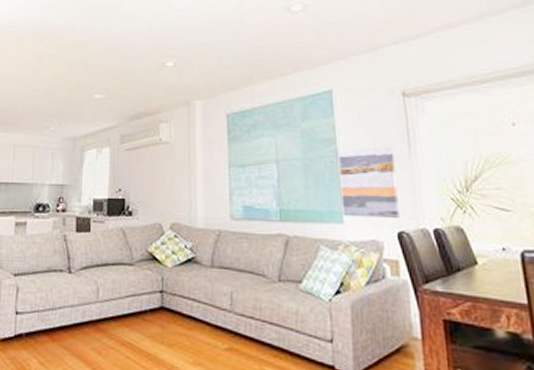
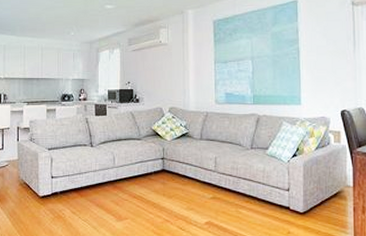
wall art: present [339,147,400,218] -> none [300,45,343,100]

